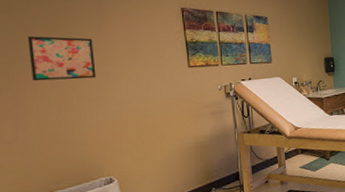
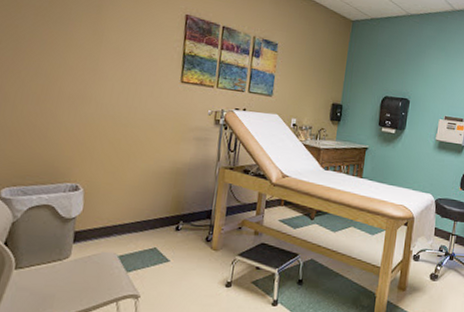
wall art: present [27,36,96,82] -> none [16,14,86,74]

